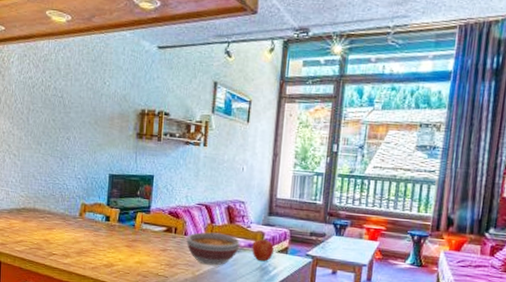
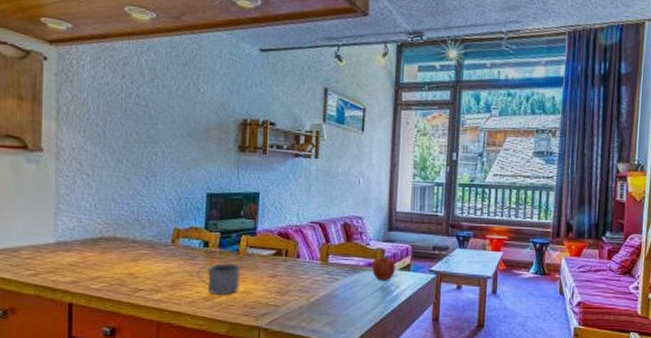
mug: none [99,235,136,264] -> present [196,262,241,296]
bowl: present [186,232,240,266] -> none [299,252,359,289]

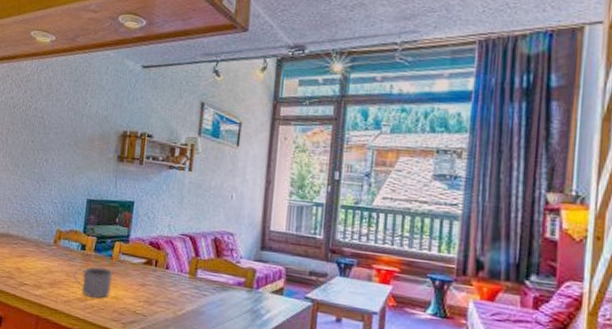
fruit: present [372,256,395,280] -> none [241,276,267,303]

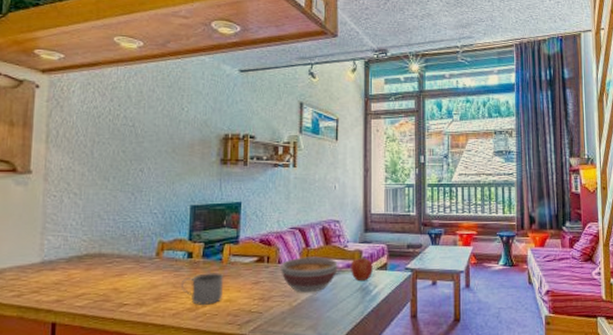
bowl: none [168,266,228,306] -> present [281,256,338,293]
fruit: none [241,276,267,303] -> present [351,257,373,280]

